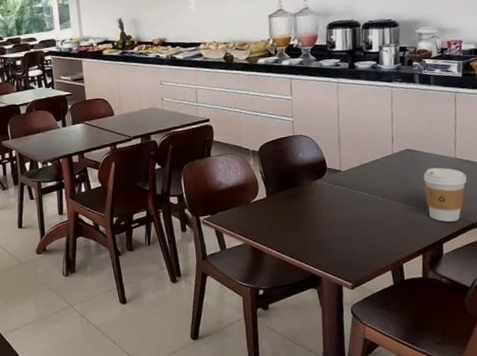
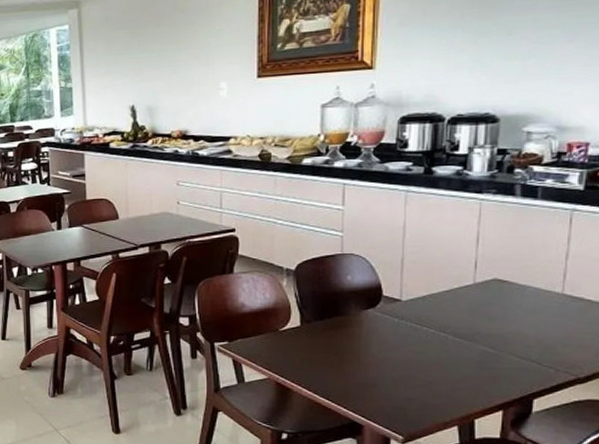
coffee cup: present [423,167,467,223] -> none [514,304,576,374]

